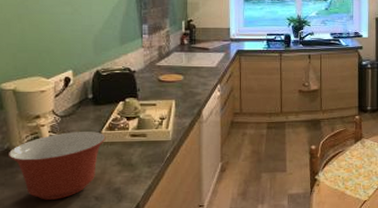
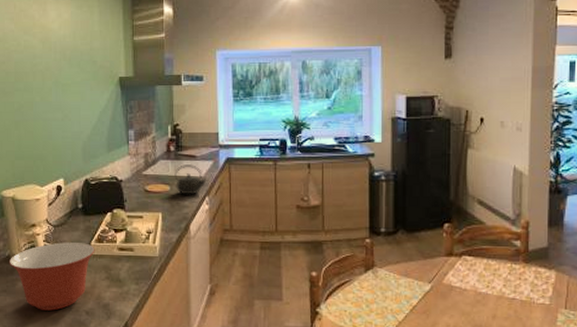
kettle: none [188,55,219,84] -> present [174,163,207,195]

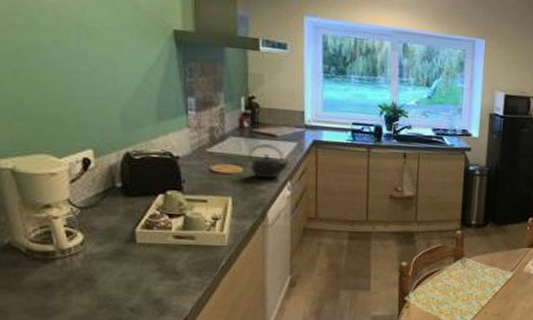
mixing bowl: present [9,242,95,311] -> none [9,228,142,309]

